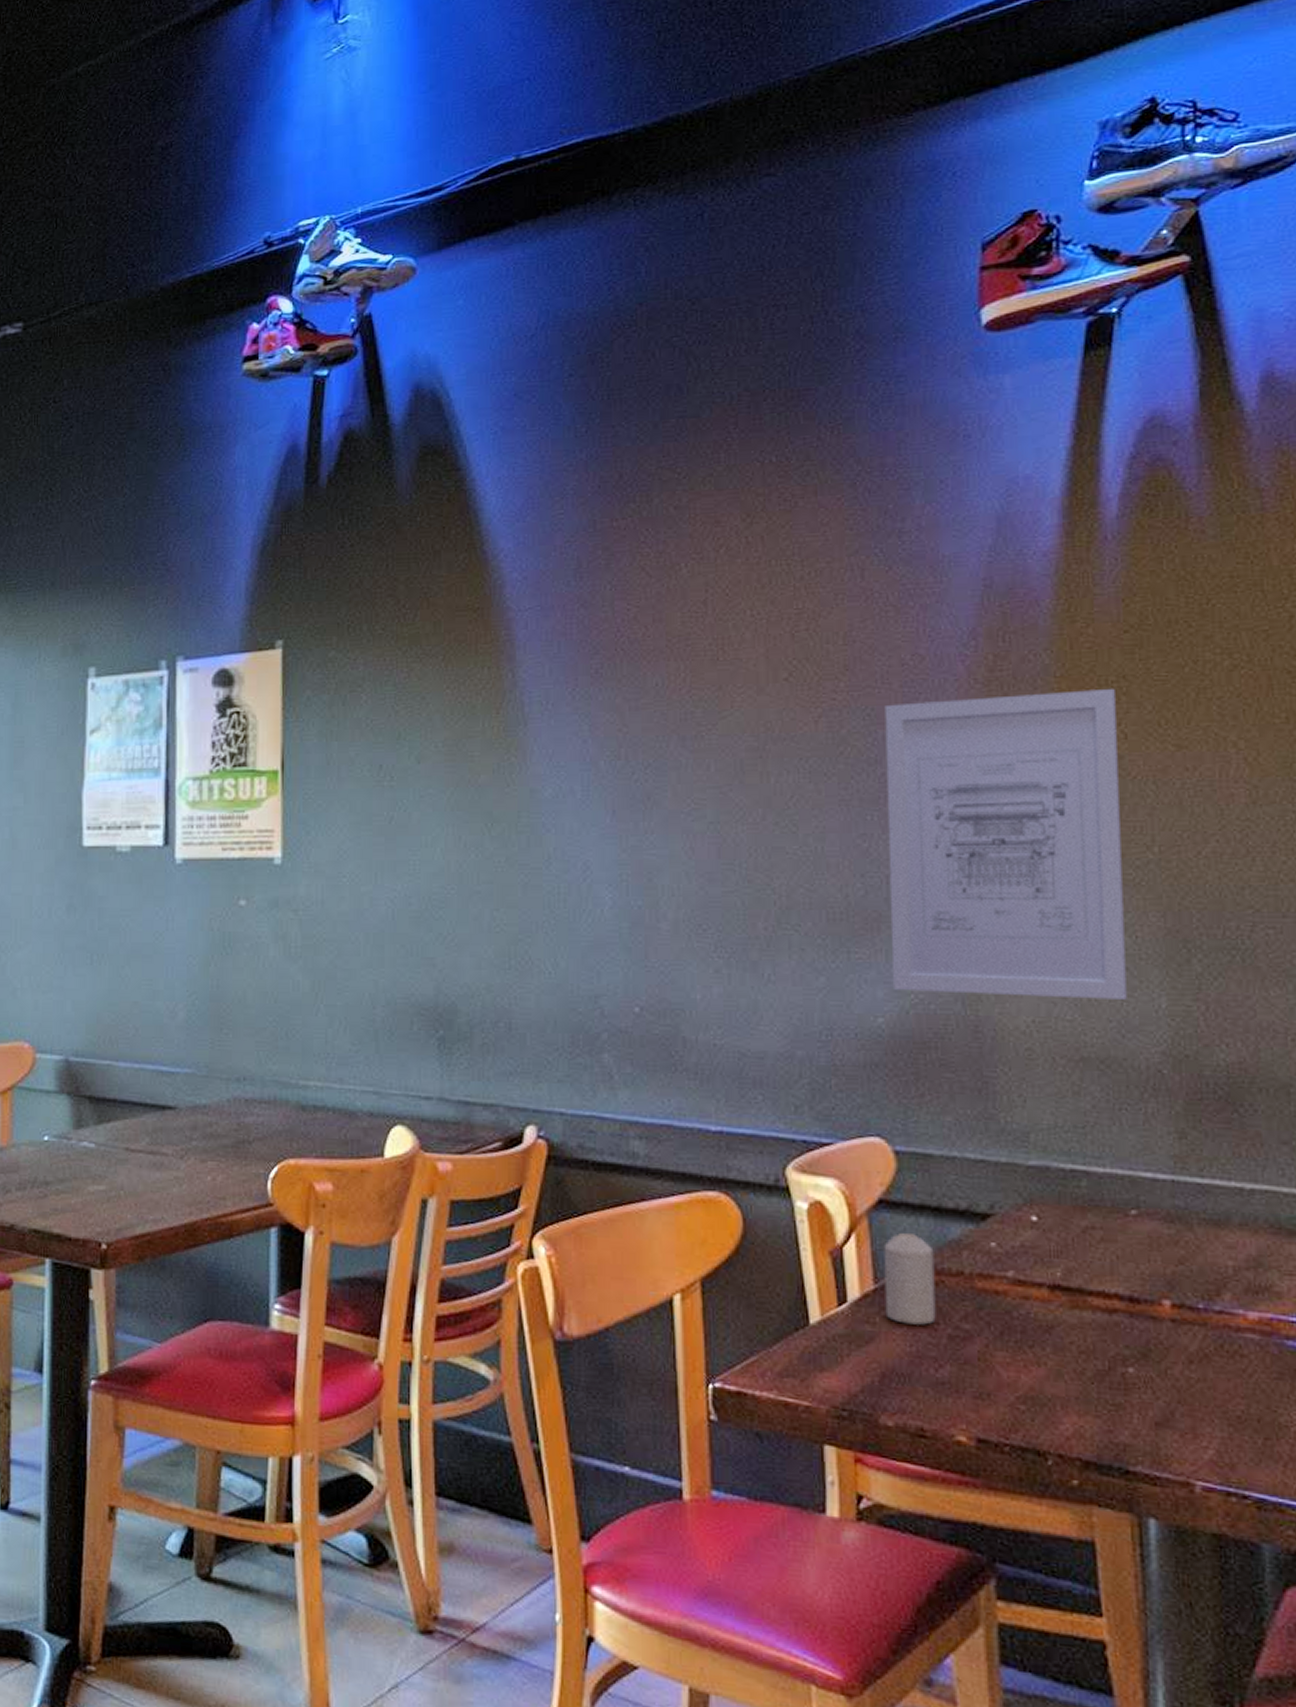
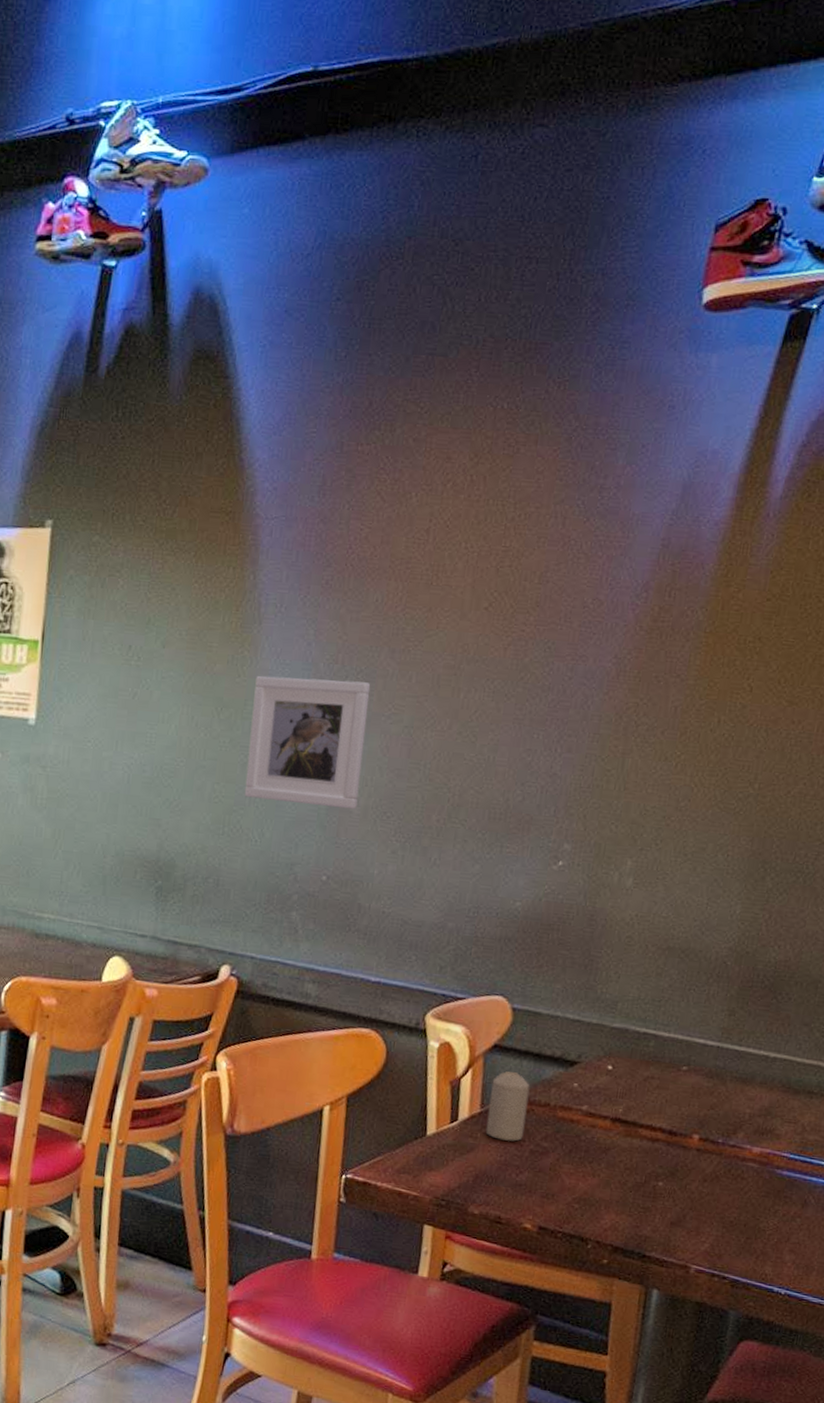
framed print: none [528,777,665,925] -> present [244,676,371,810]
wall art: present [884,689,1127,1000] -> none [531,640,750,904]

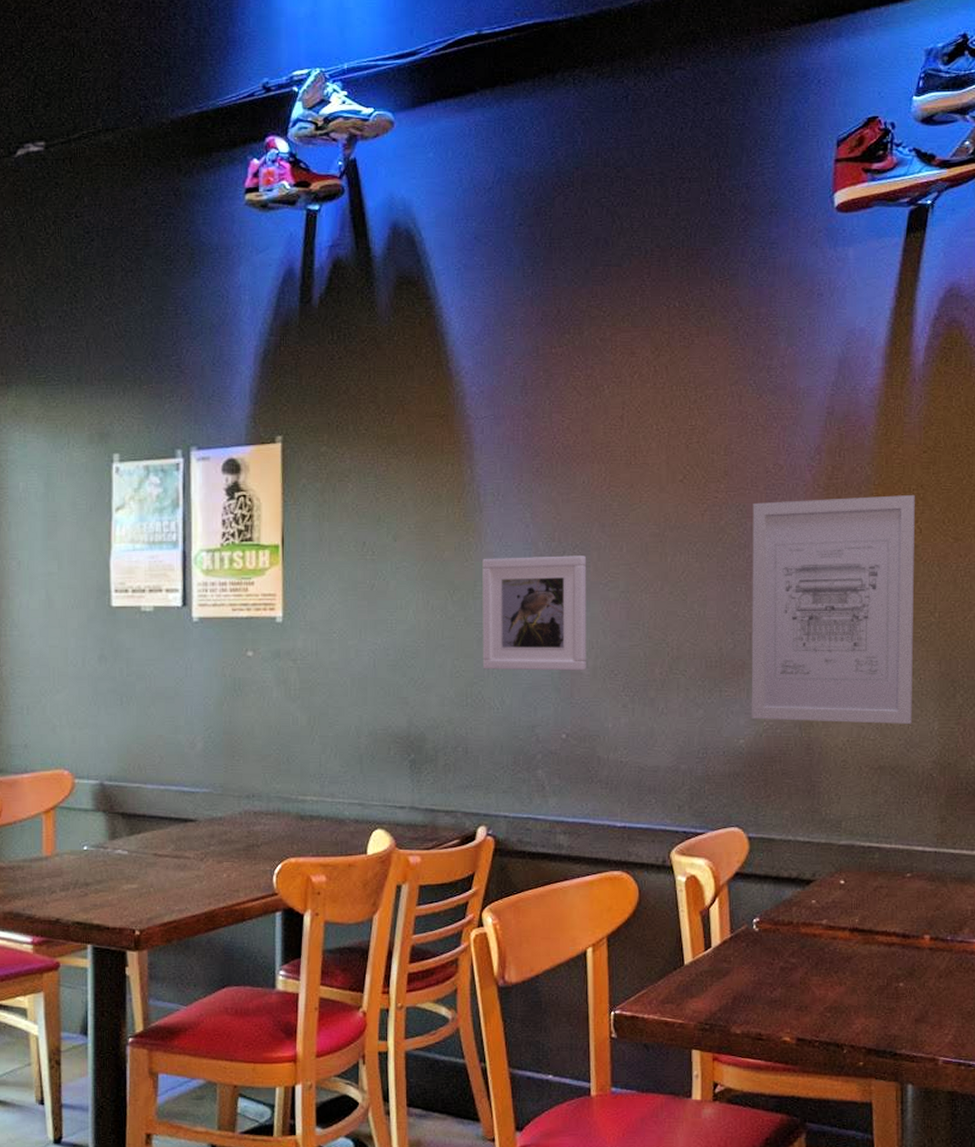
candle: present [485,1071,530,1142] -> none [738,895,773,961]
wall art: none [531,640,750,904] -> present [751,495,915,724]

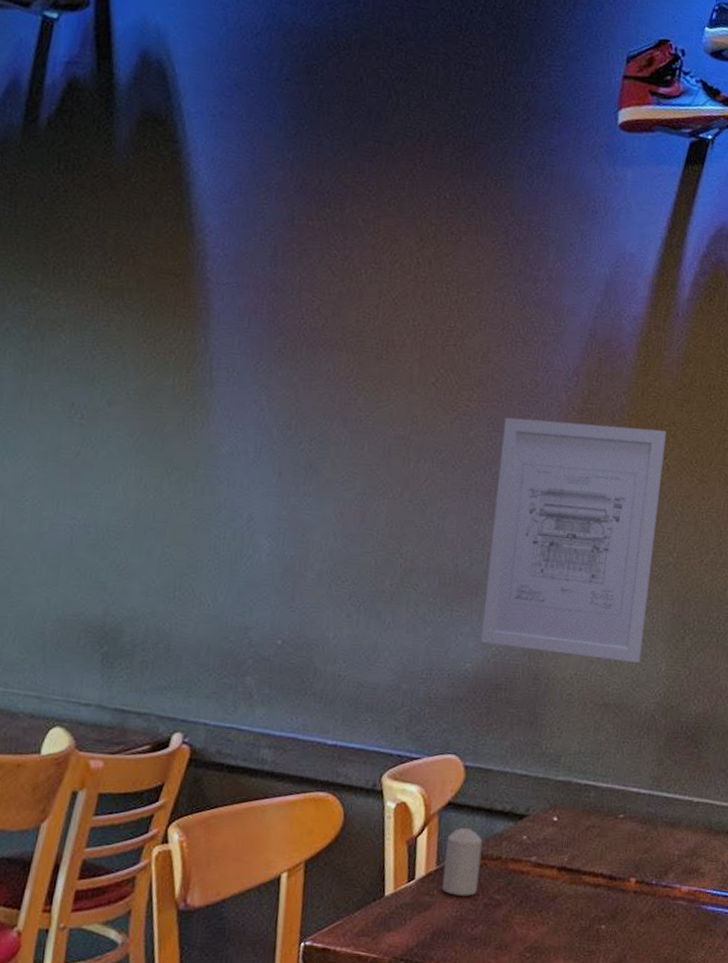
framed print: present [482,556,587,671] -> none [196,439,324,574]
candle: none [738,895,773,961] -> present [442,827,483,896]

